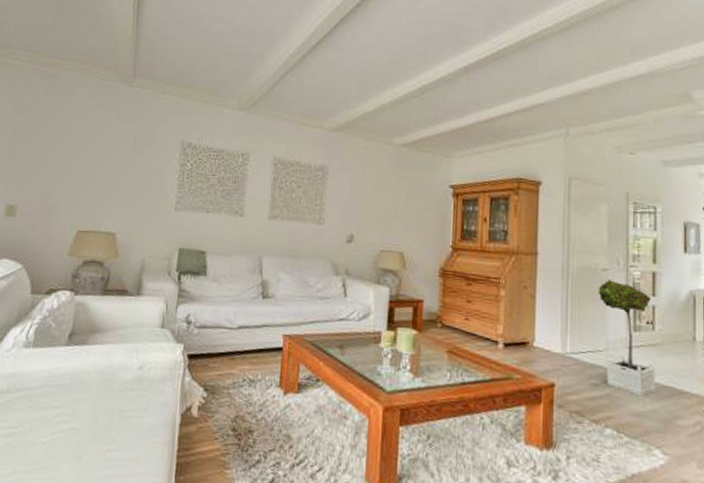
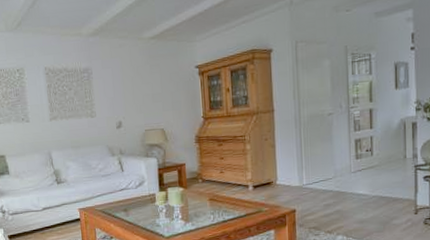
potted tree: present [598,278,655,396] -> none [325,120,375,208]

